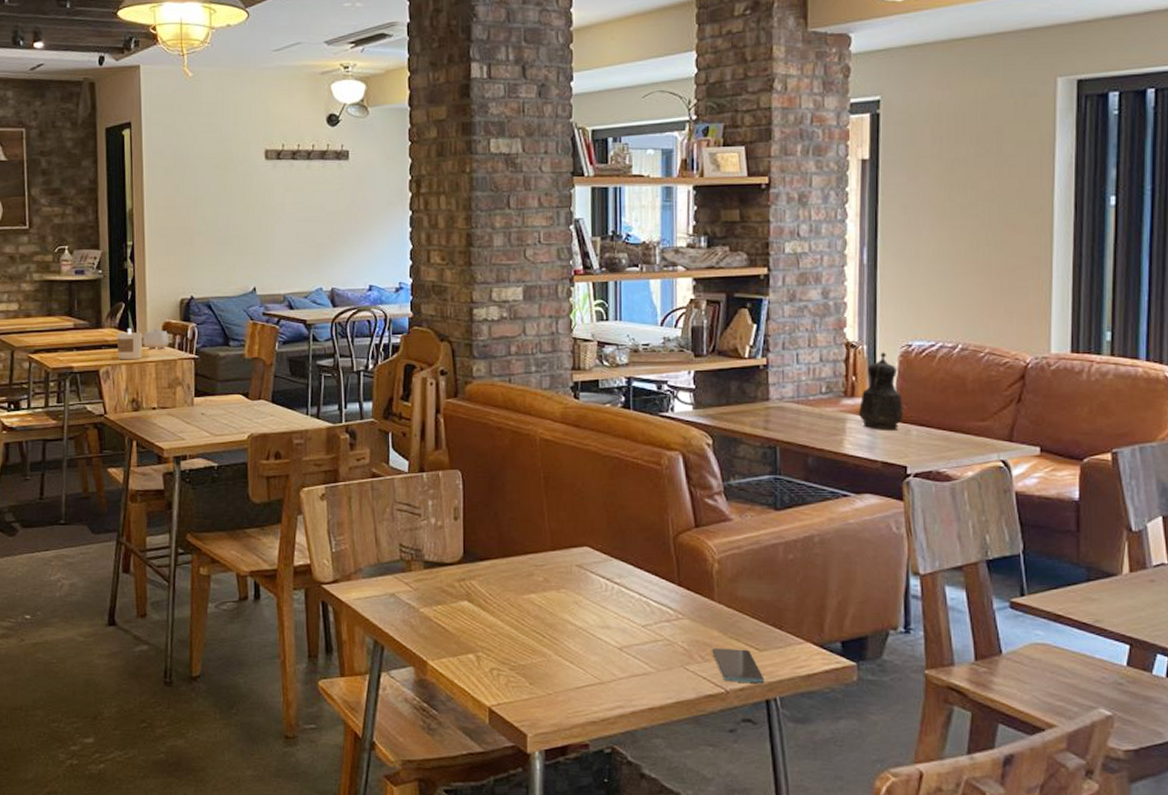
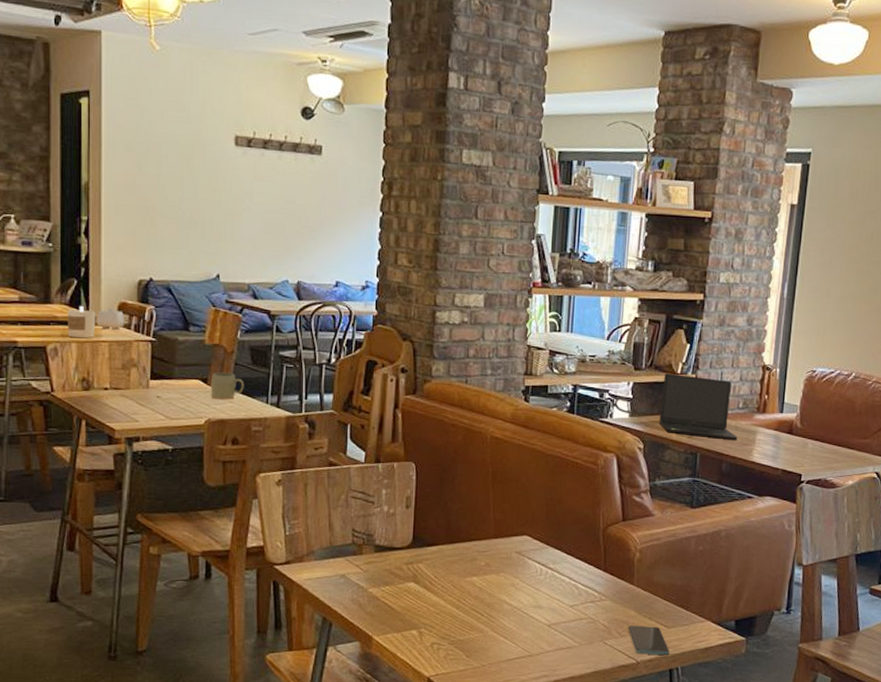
mug: none [251,385,284,413] -> present [210,372,244,400]
laptop: none [728,358,823,431] -> present [659,373,738,441]
coffeepot: present [859,352,903,432] -> none [767,375,804,445]

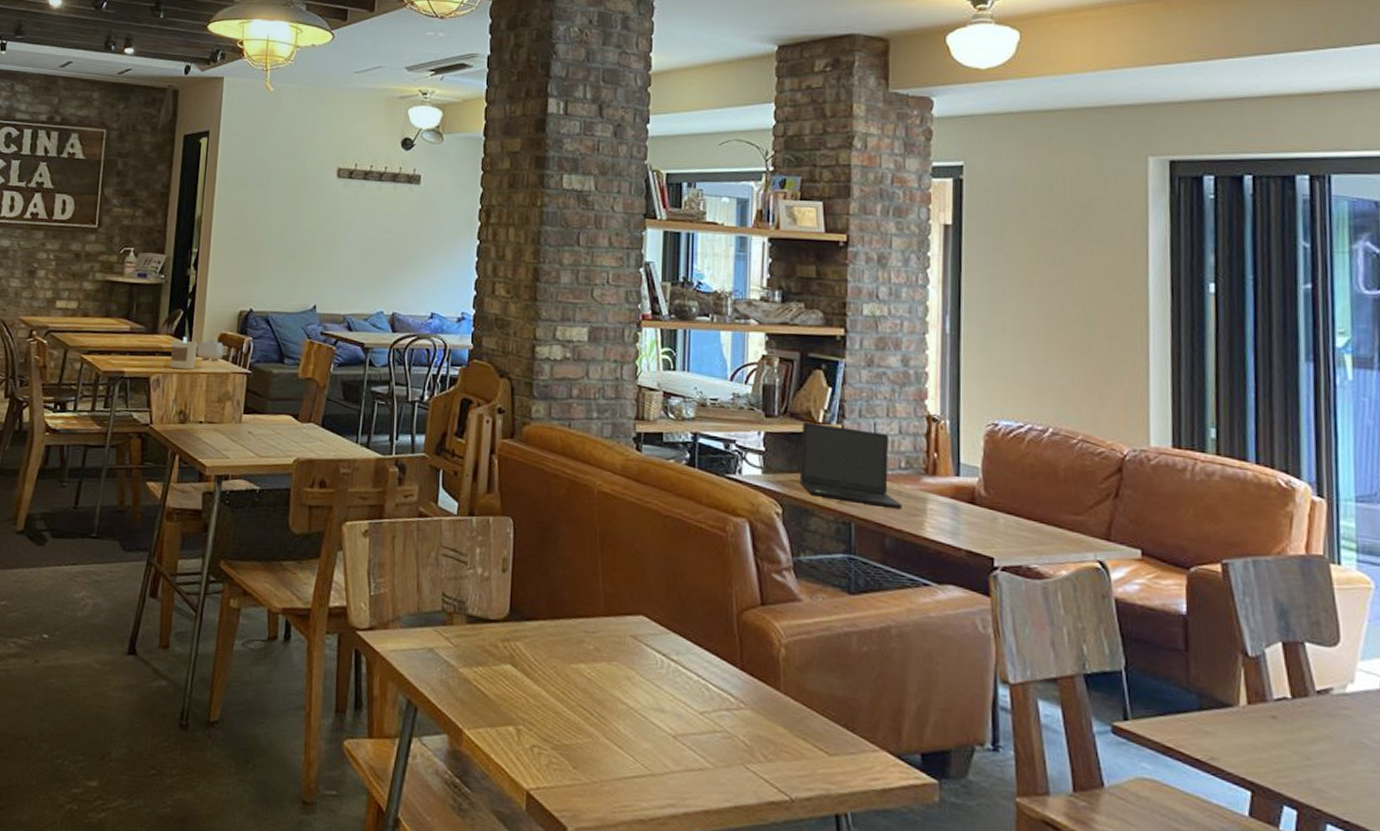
mug: present [210,372,244,400] -> none [301,407,335,438]
smartphone: present [627,625,670,655] -> none [775,747,834,794]

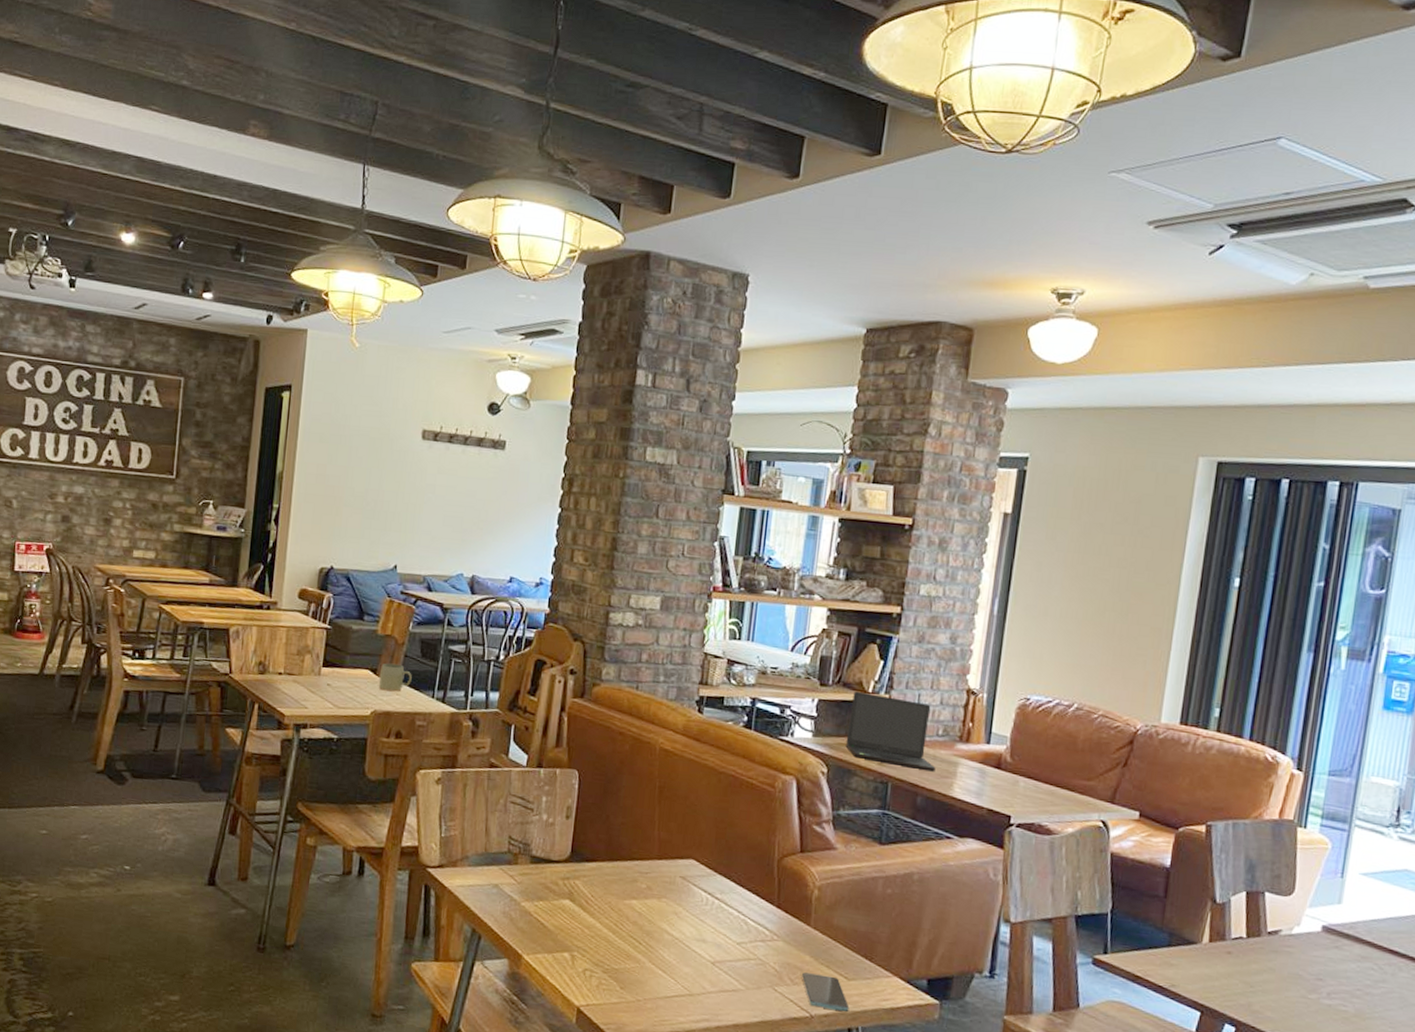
candle: present [170,337,198,370] -> none [250,591,278,623]
sugar bowl: present [198,339,224,363] -> none [278,594,304,617]
mug: none [301,407,335,438] -> present [378,663,412,692]
smartphone: none [775,747,834,794] -> present [801,972,850,1011]

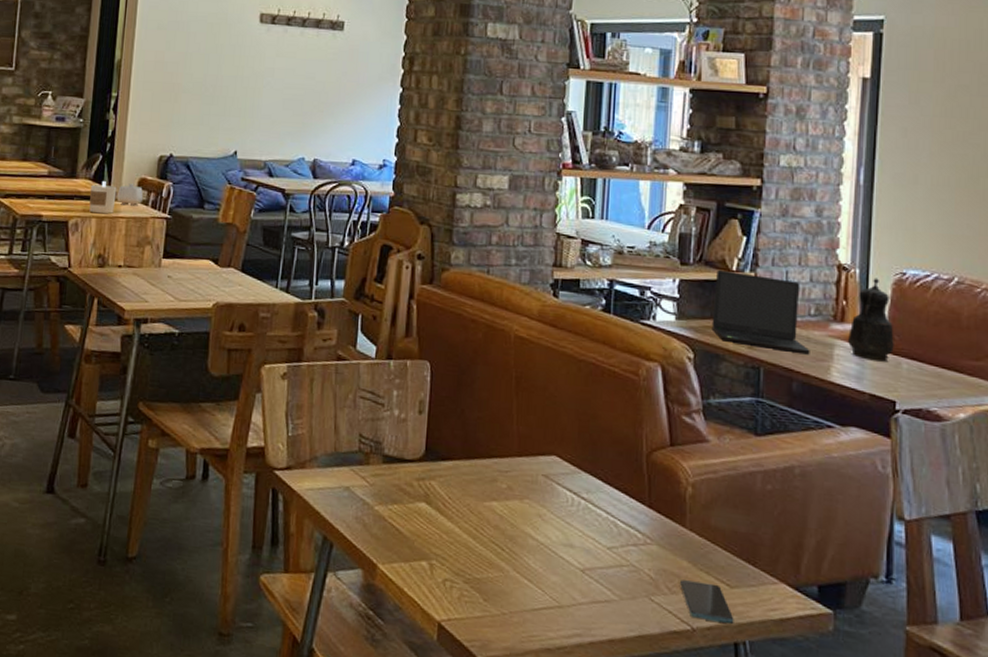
candle: none [250,591,278,623] -> present [89,181,117,214]
sugar bowl: none [278,594,304,617] -> present [117,183,143,207]
mug: present [378,663,412,692] -> none [220,252,255,283]
coffeepot: none [971,702,1014,781] -> present [848,278,894,363]

